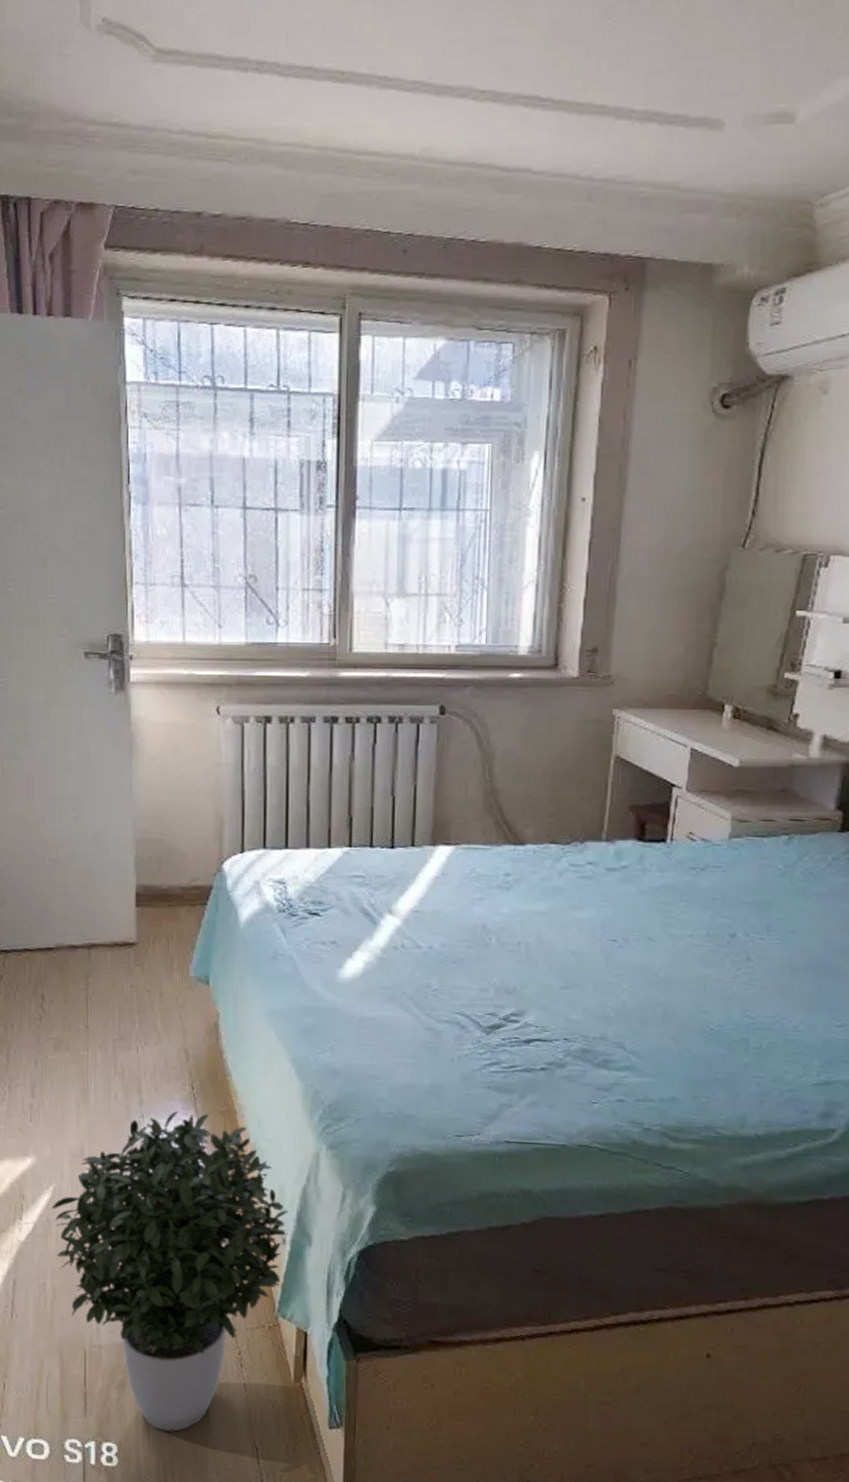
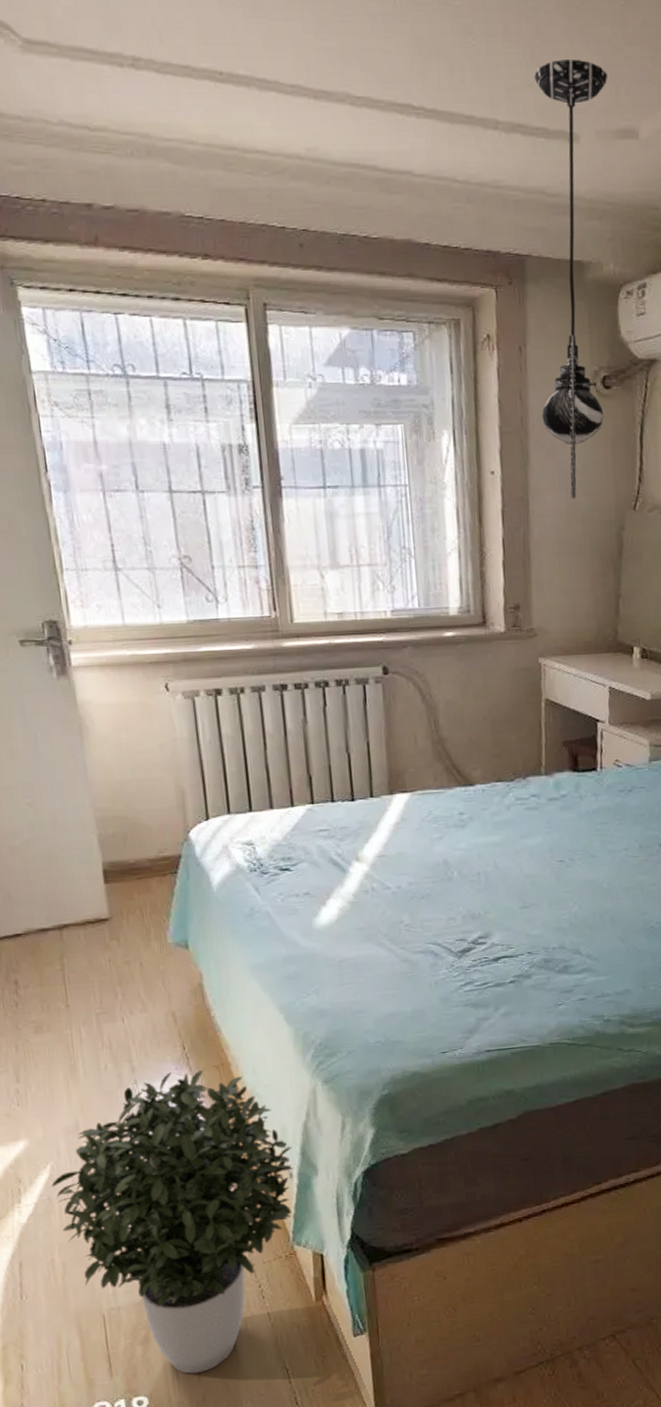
pendant light: none [646,37,765,533] -> present [535,60,607,500]

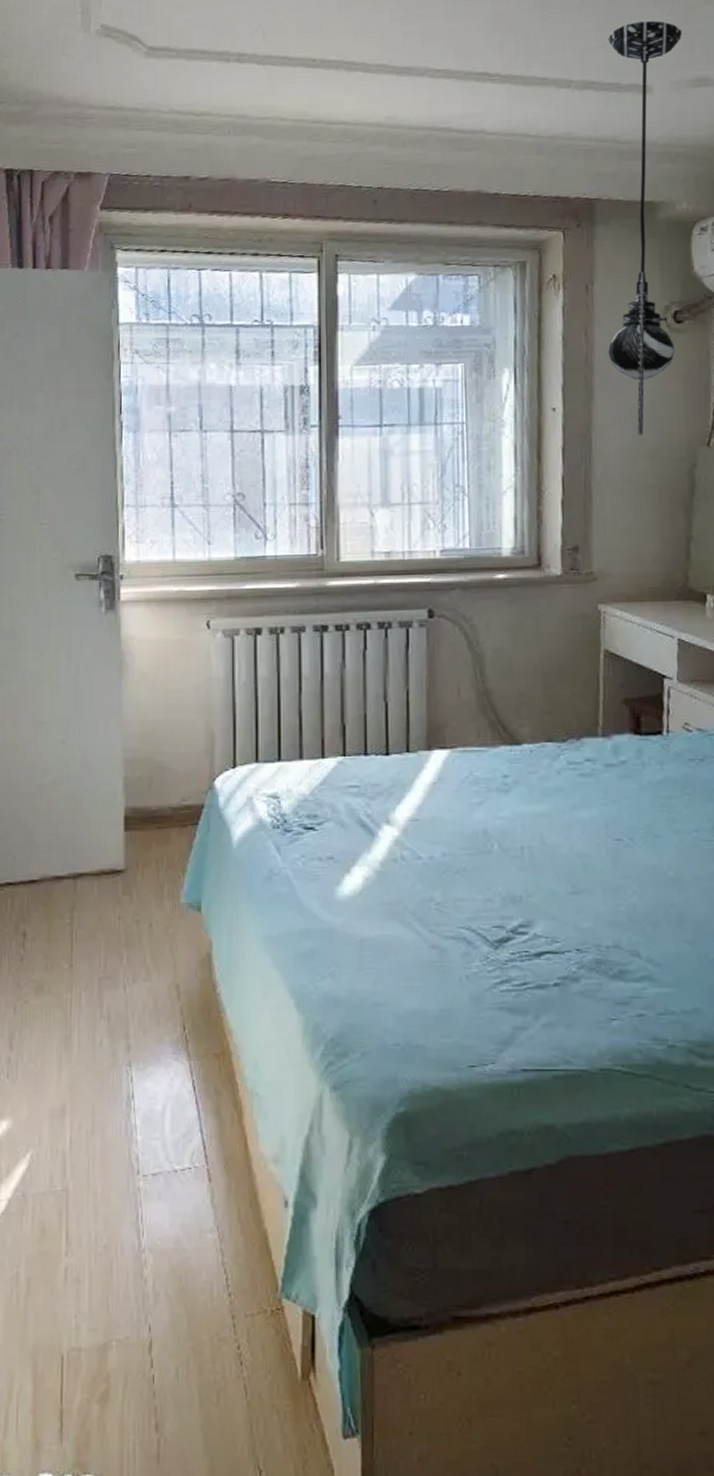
potted plant: present [51,1070,294,1374] -> none [28,1056,291,1455]

